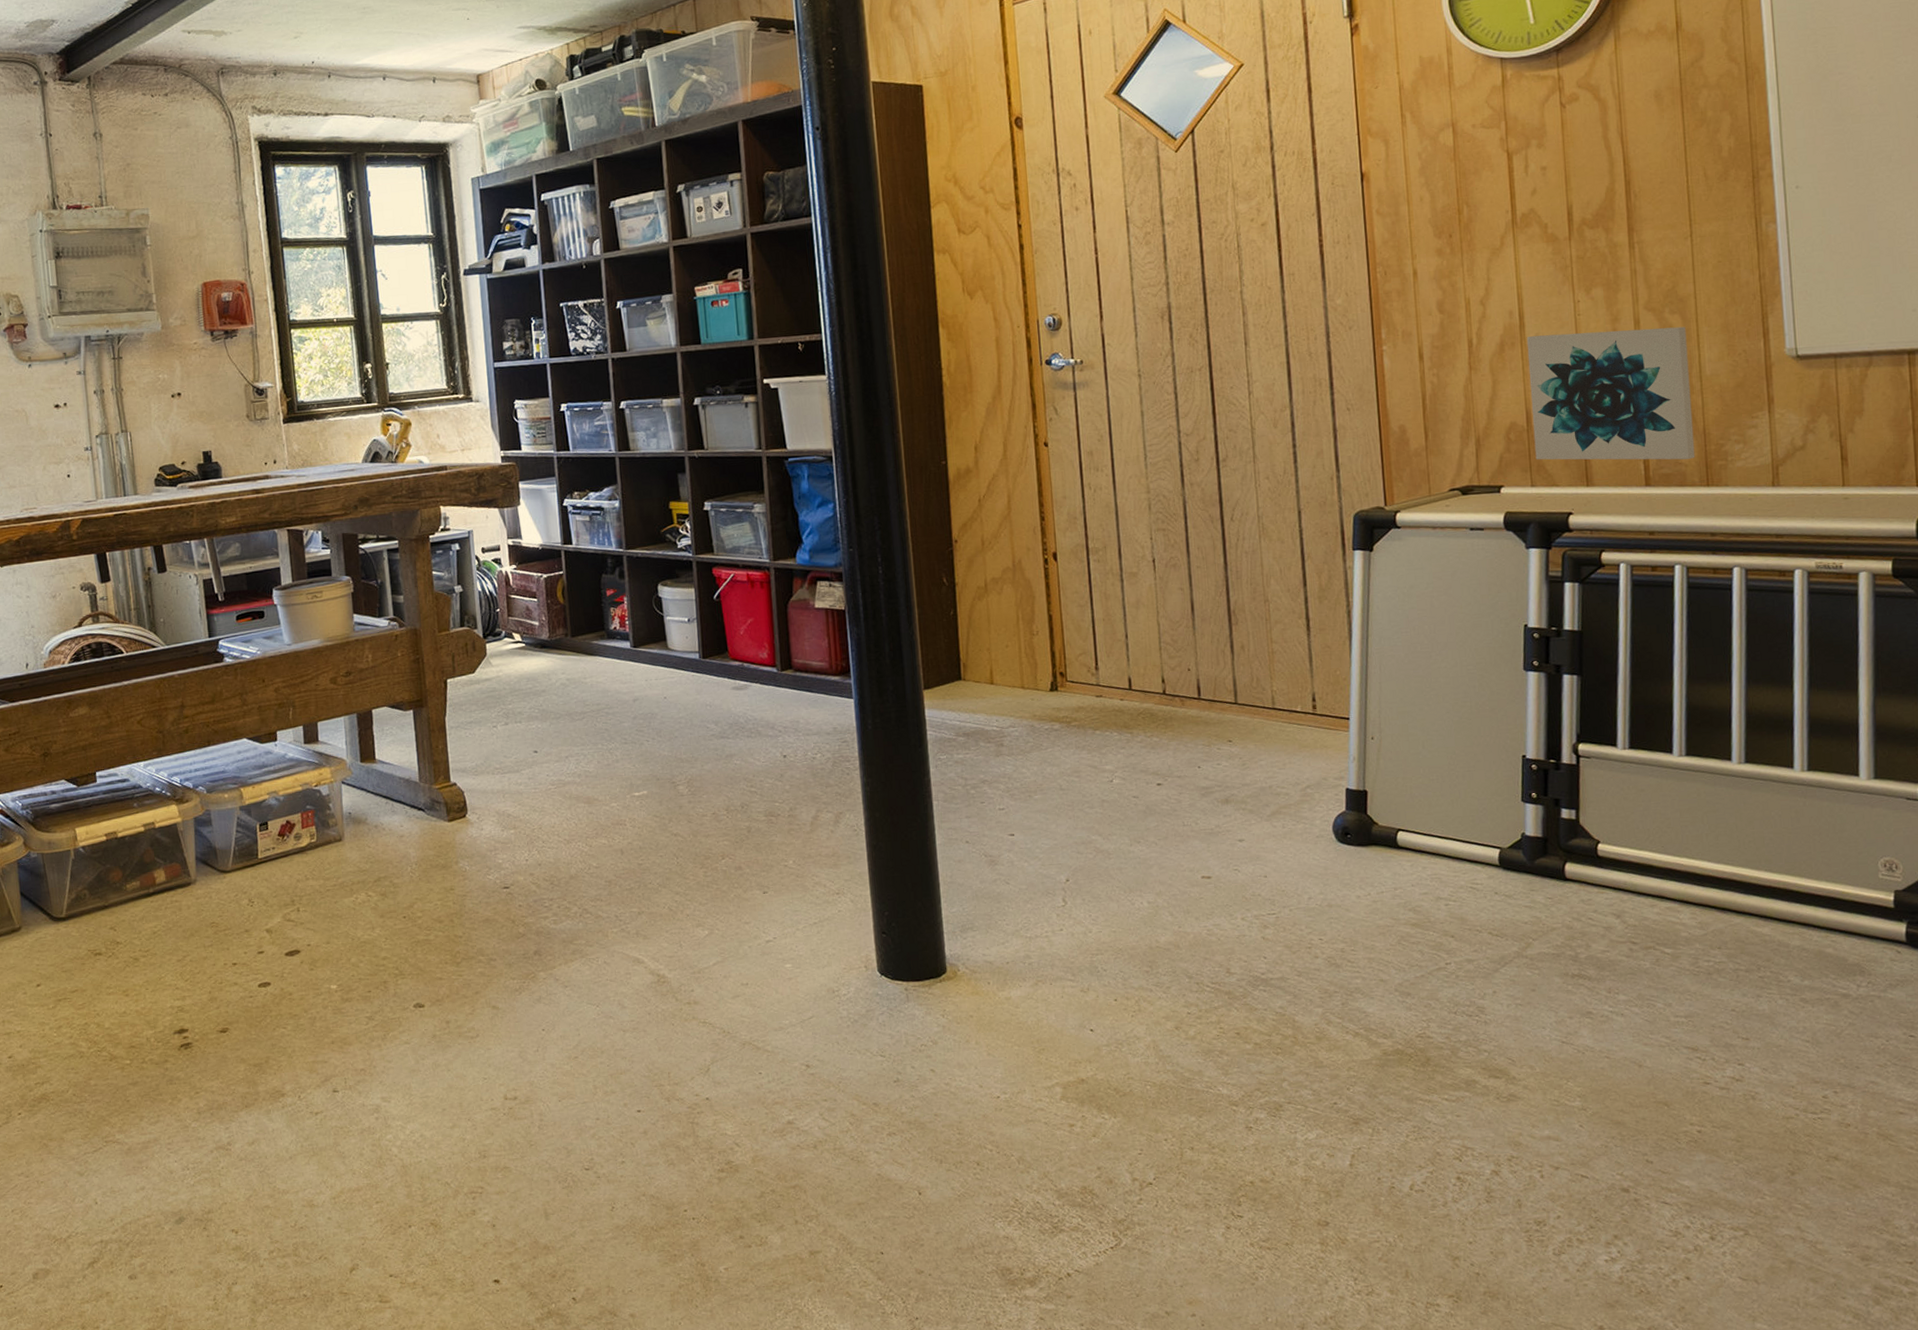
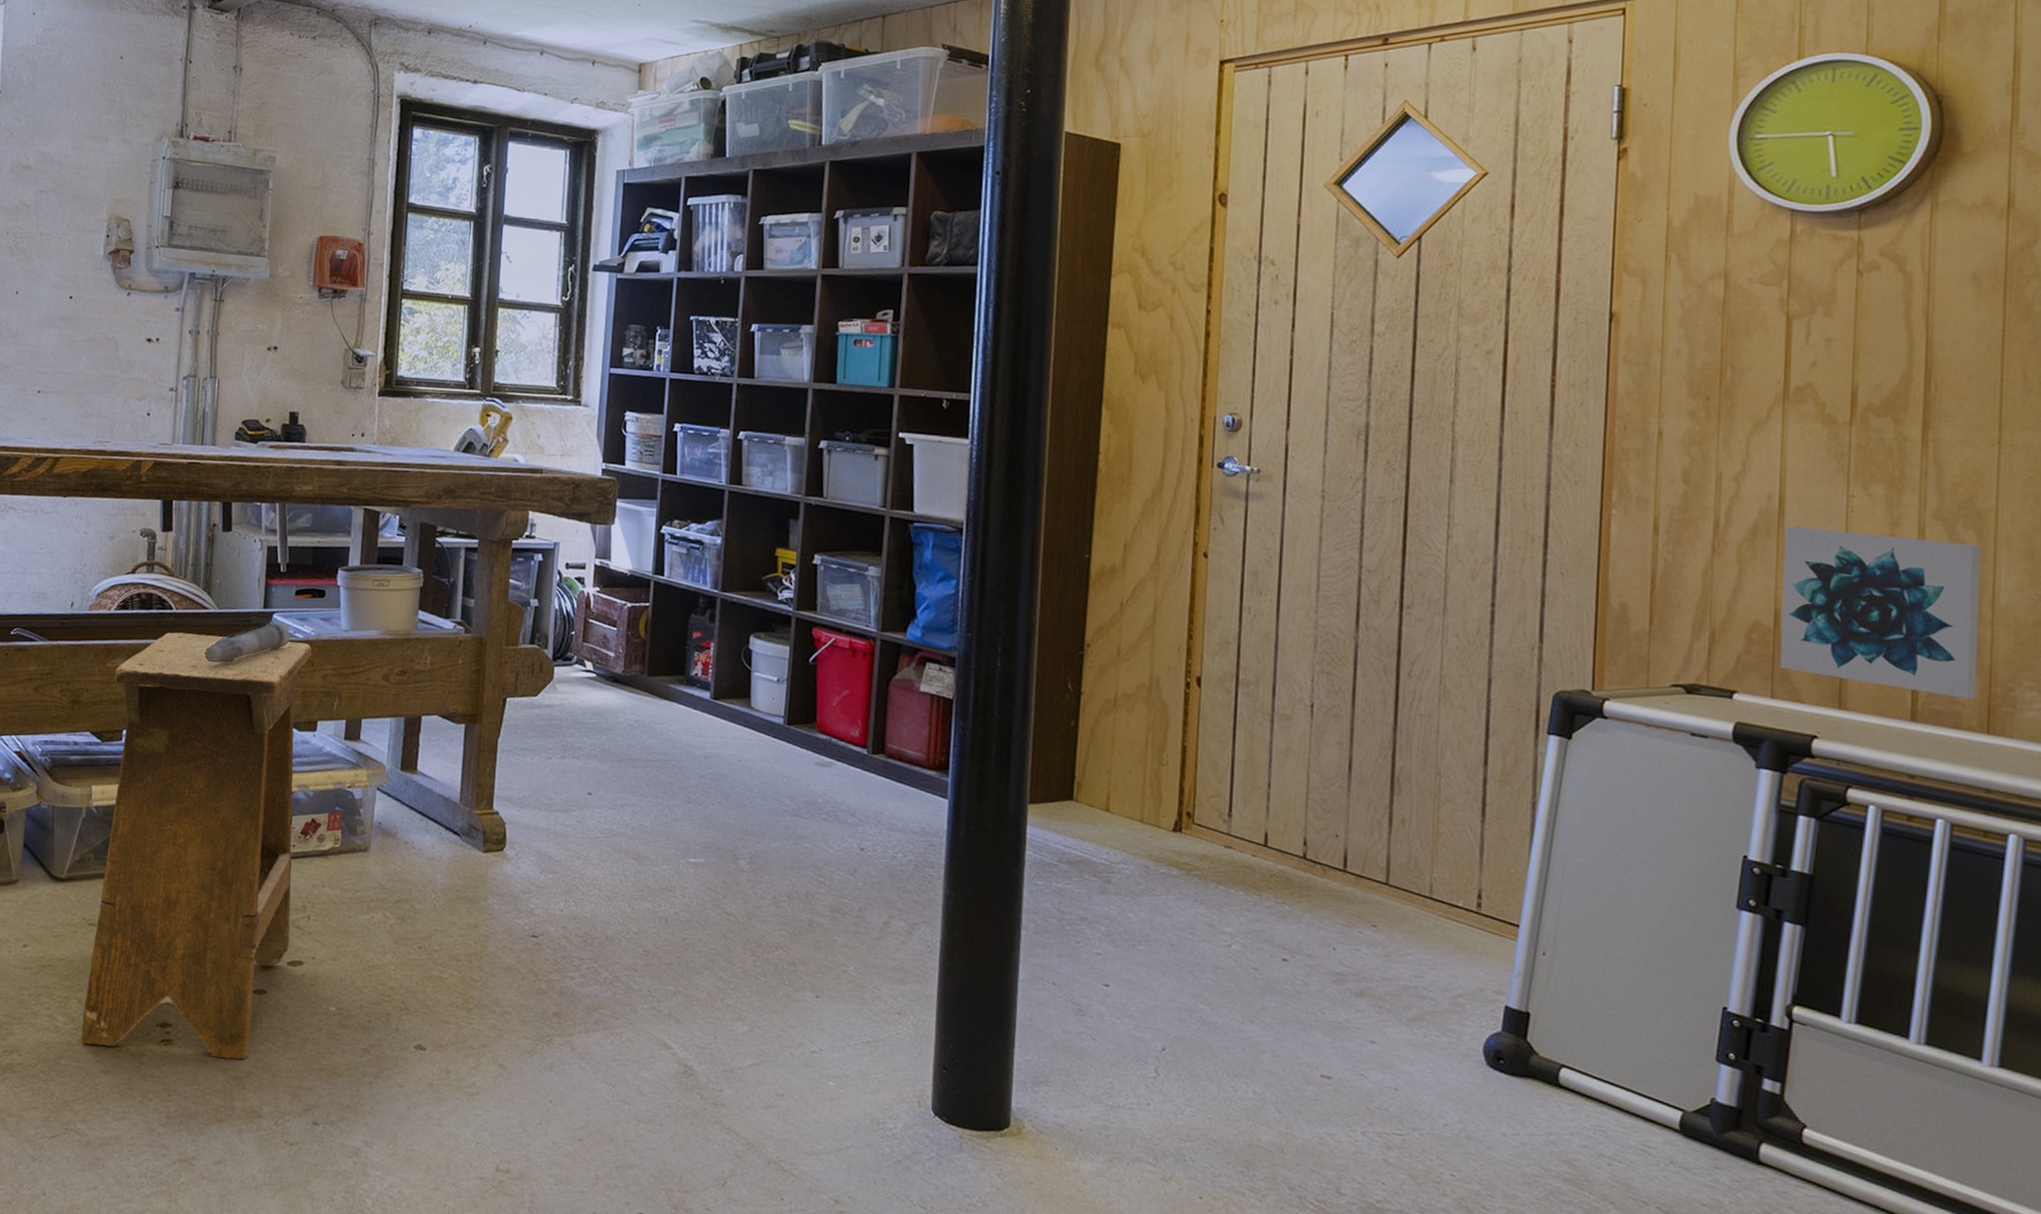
stool: none [78,662,285,1063] -> present [81,632,312,1060]
tool: none [160,645,240,696] -> present [204,619,293,663]

